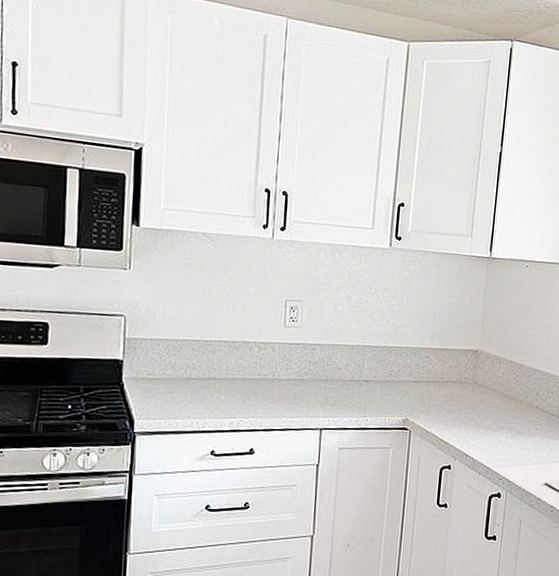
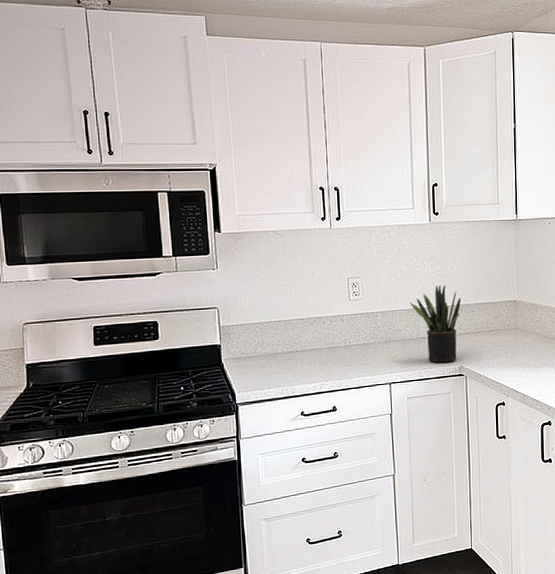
potted plant: none [355,321,416,413] -> present [409,284,461,363]

